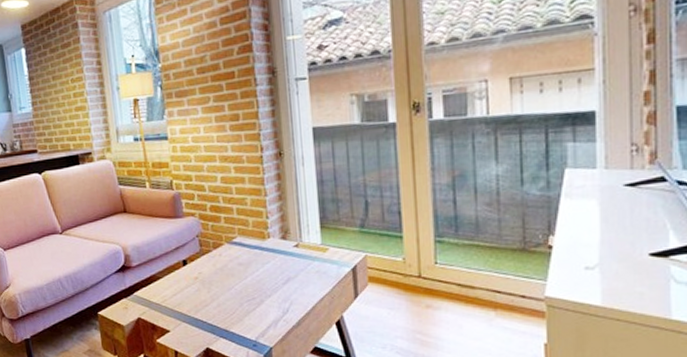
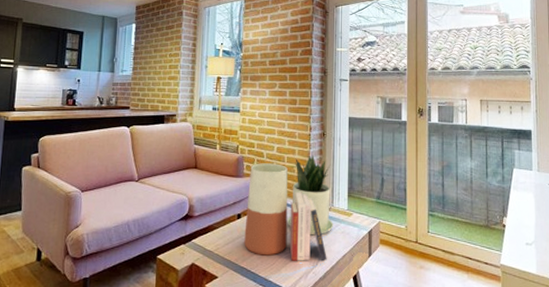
vase: none [190,197,248,305] -> present [244,163,288,256]
planter: none [244,181,305,277] -> present [287,155,333,234]
books: none [246,227,300,309] -> present [289,191,327,262]

